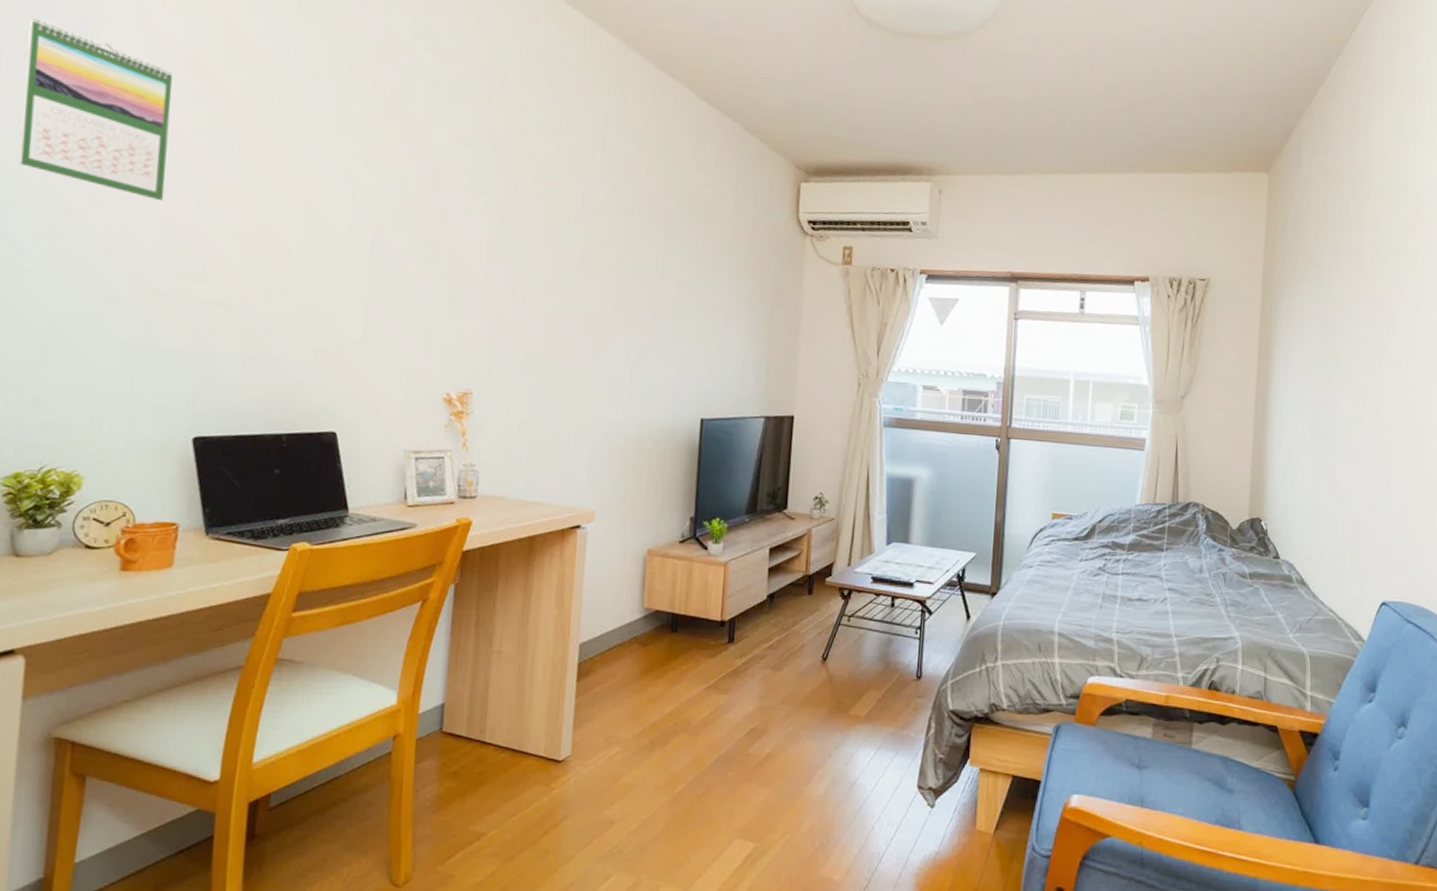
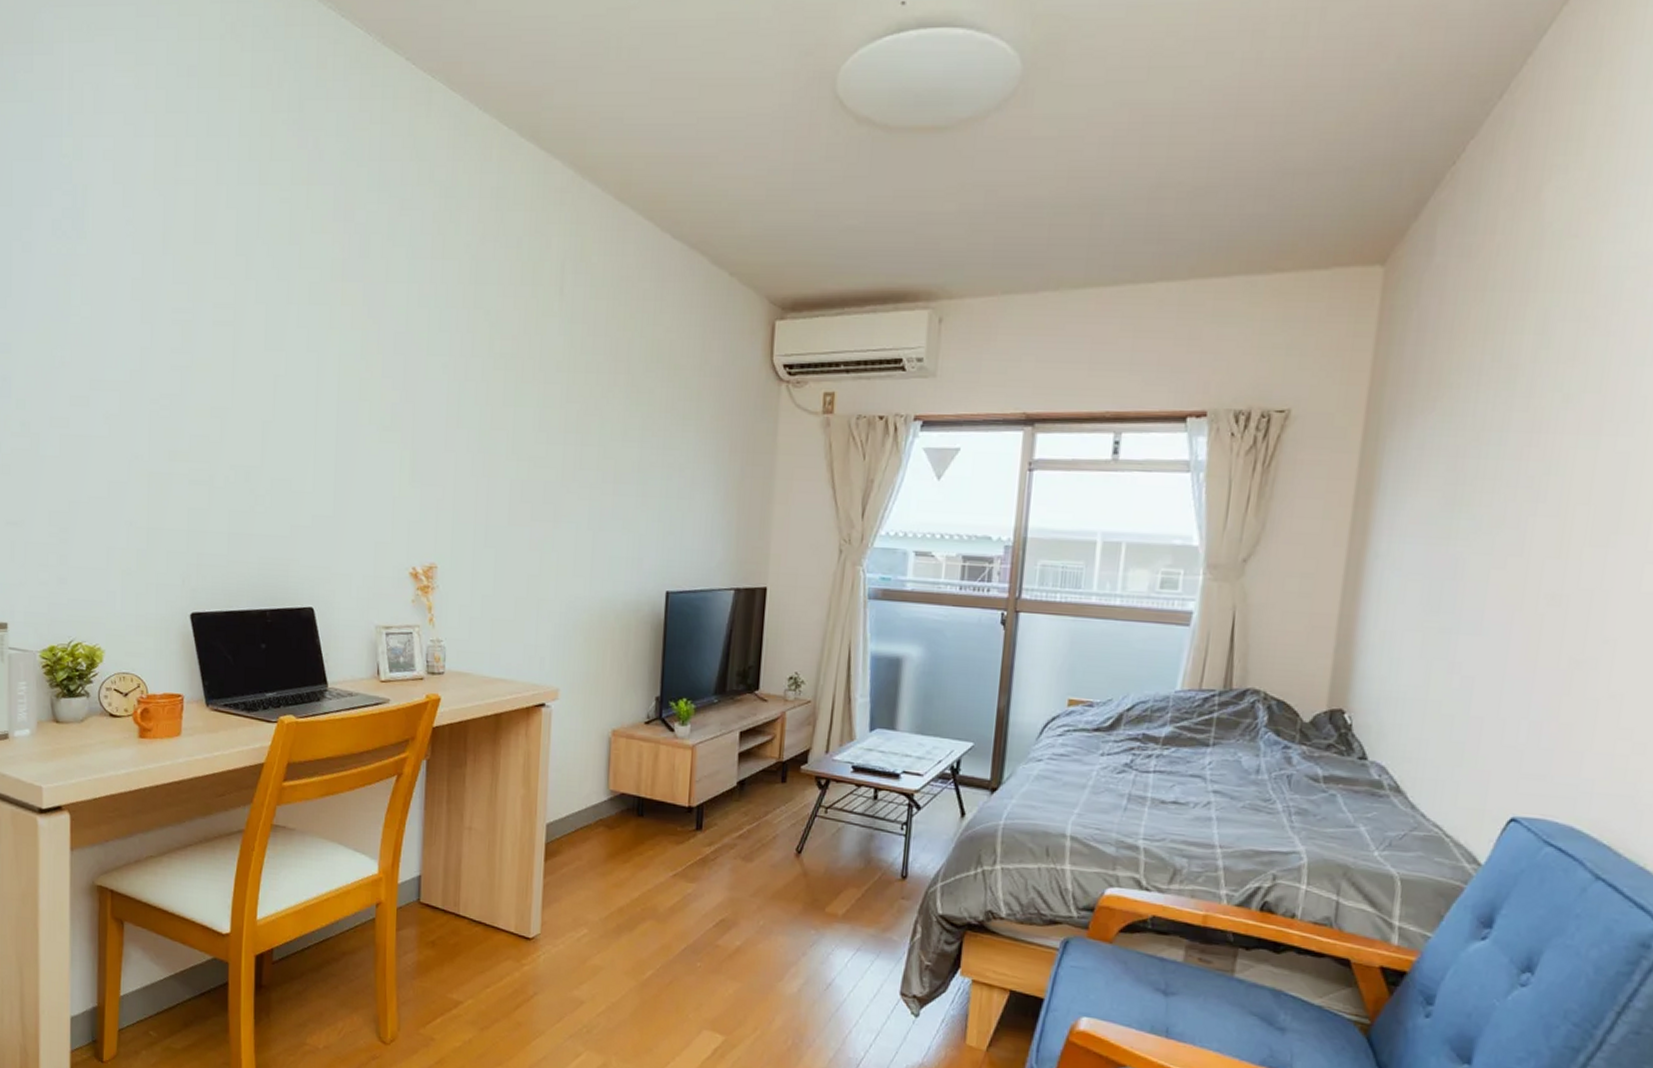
calendar: present [19,17,173,201] -> none [30,207,153,383]

